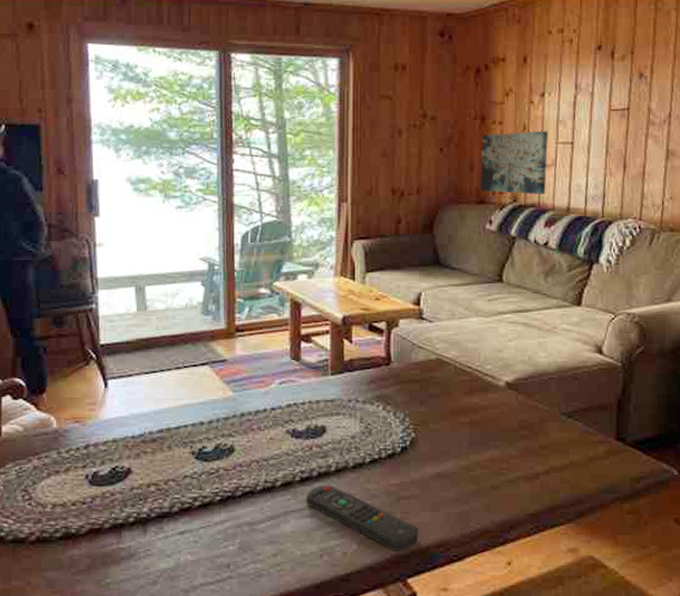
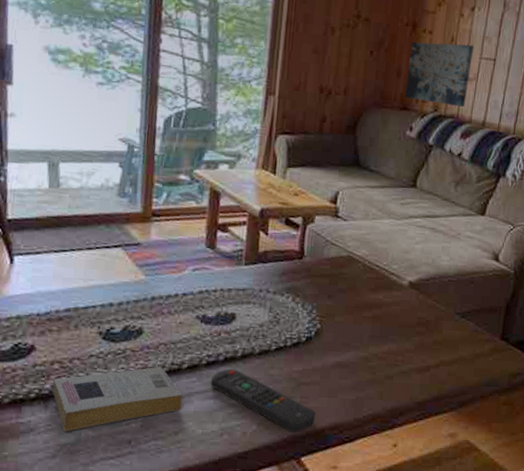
book: none [150,485,278,557] -> present [53,366,182,433]

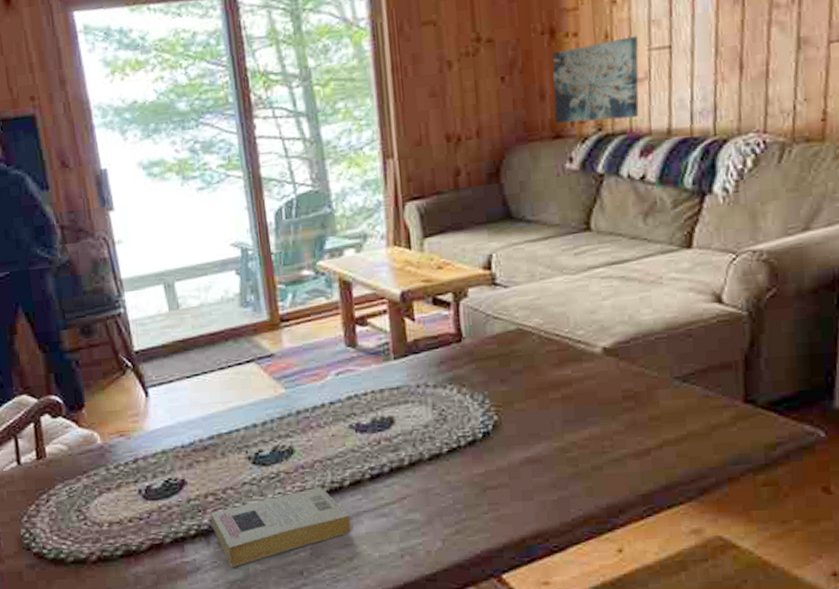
remote control: present [210,368,316,432] -> none [378,479,512,546]

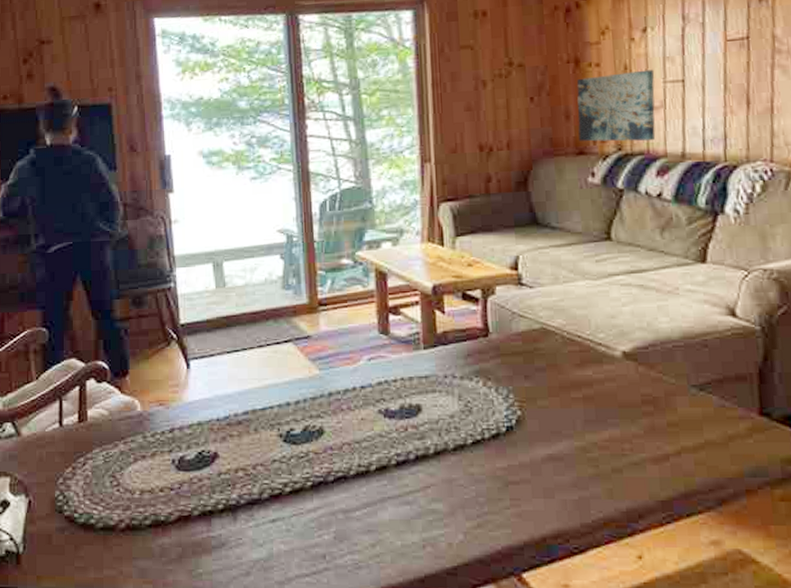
book: present [210,486,351,568] -> none [239,469,375,547]

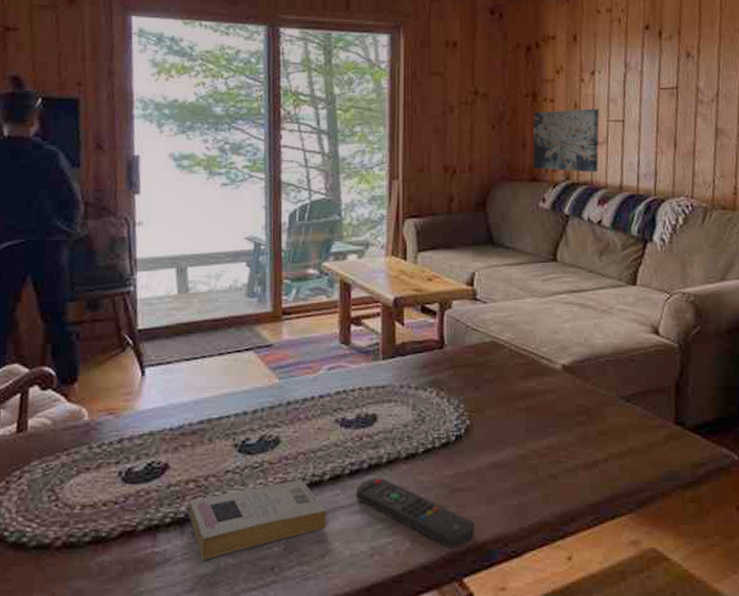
book: none [239,469,375,547] -> present [189,479,326,561]
remote control: none [403,468,533,543] -> present [355,477,475,548]

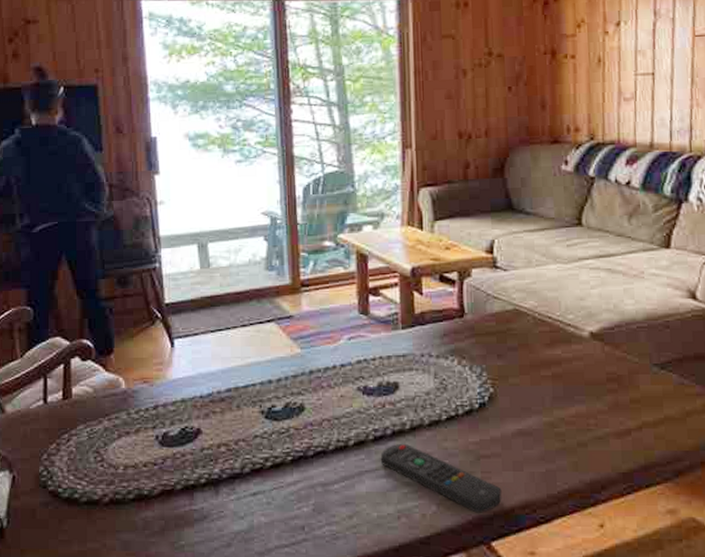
book: present [189,479,326,561] -> none [222,444,353,519]
wall art: present [533,108,599,173] -> none [552,62,626,132]

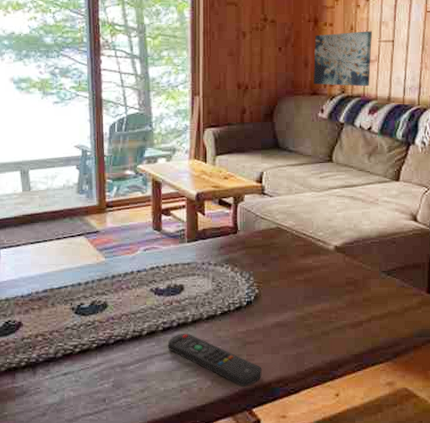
wall art: none [552,62,626,132] -> present [314,31,372,87]

